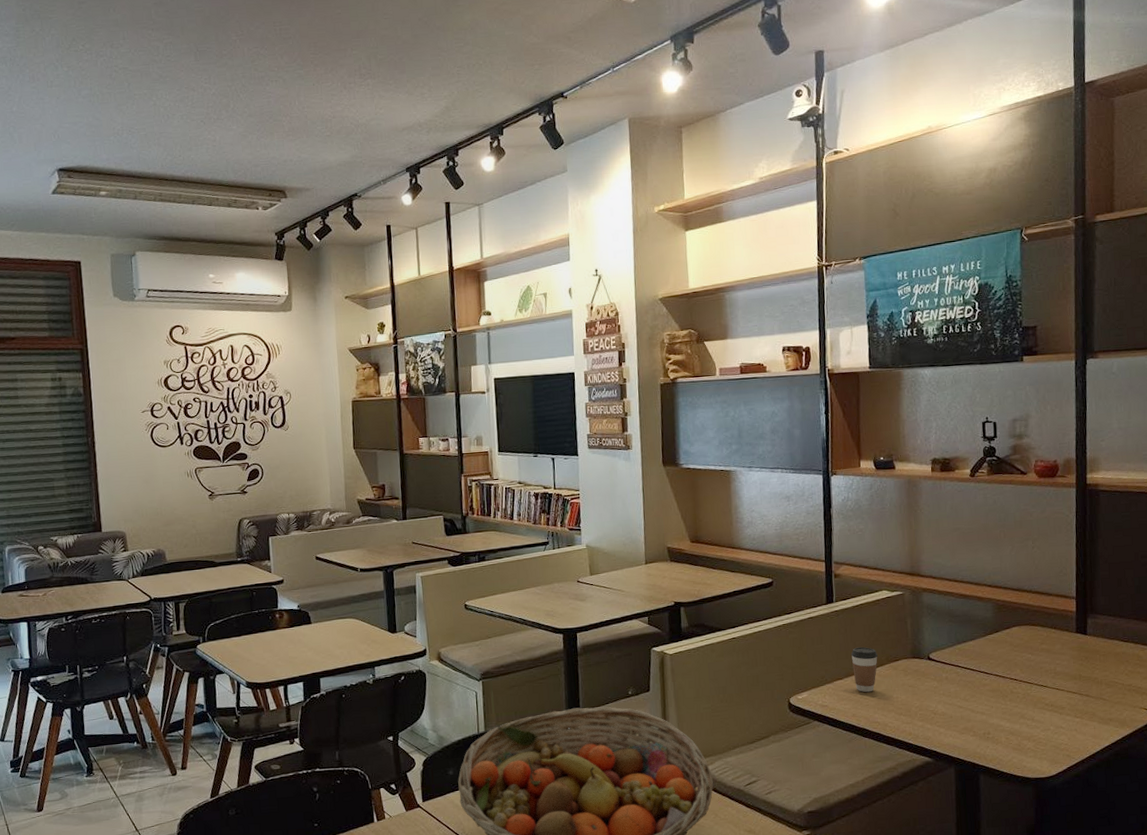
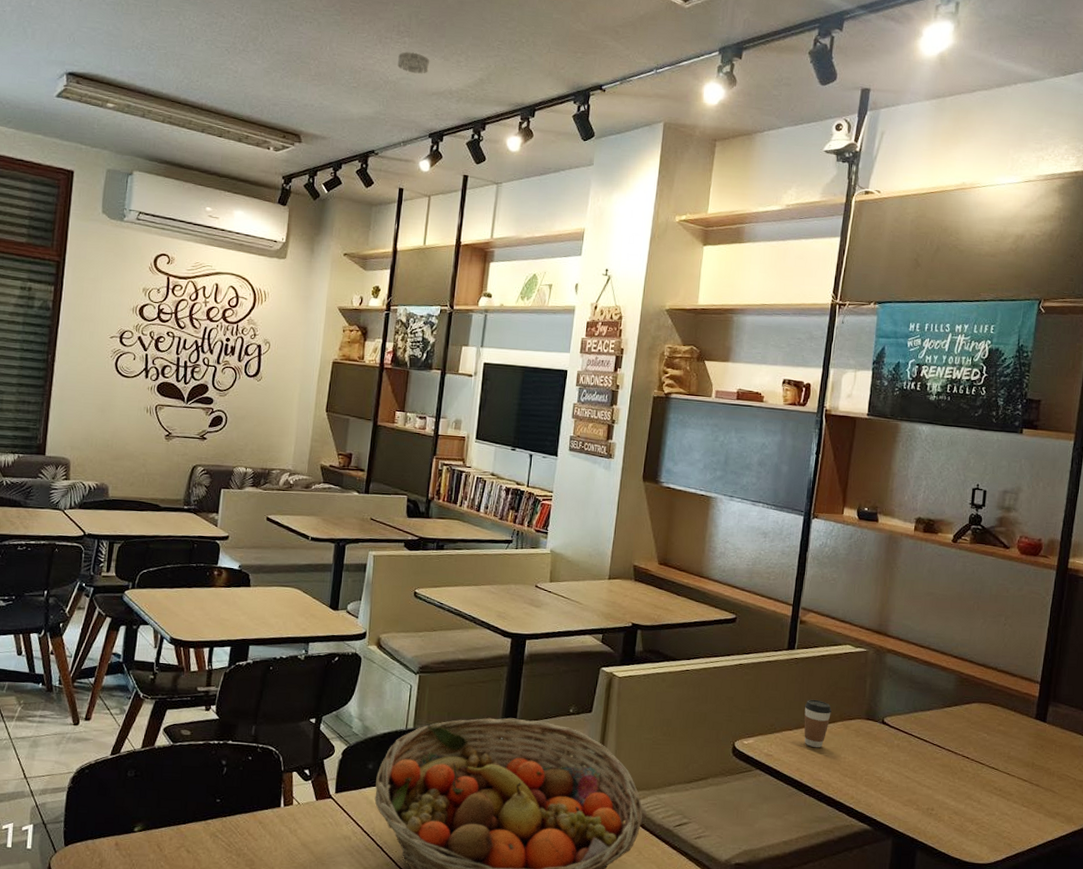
smoke detector: none [364,92,396,113] -> present [397,52,430,74]

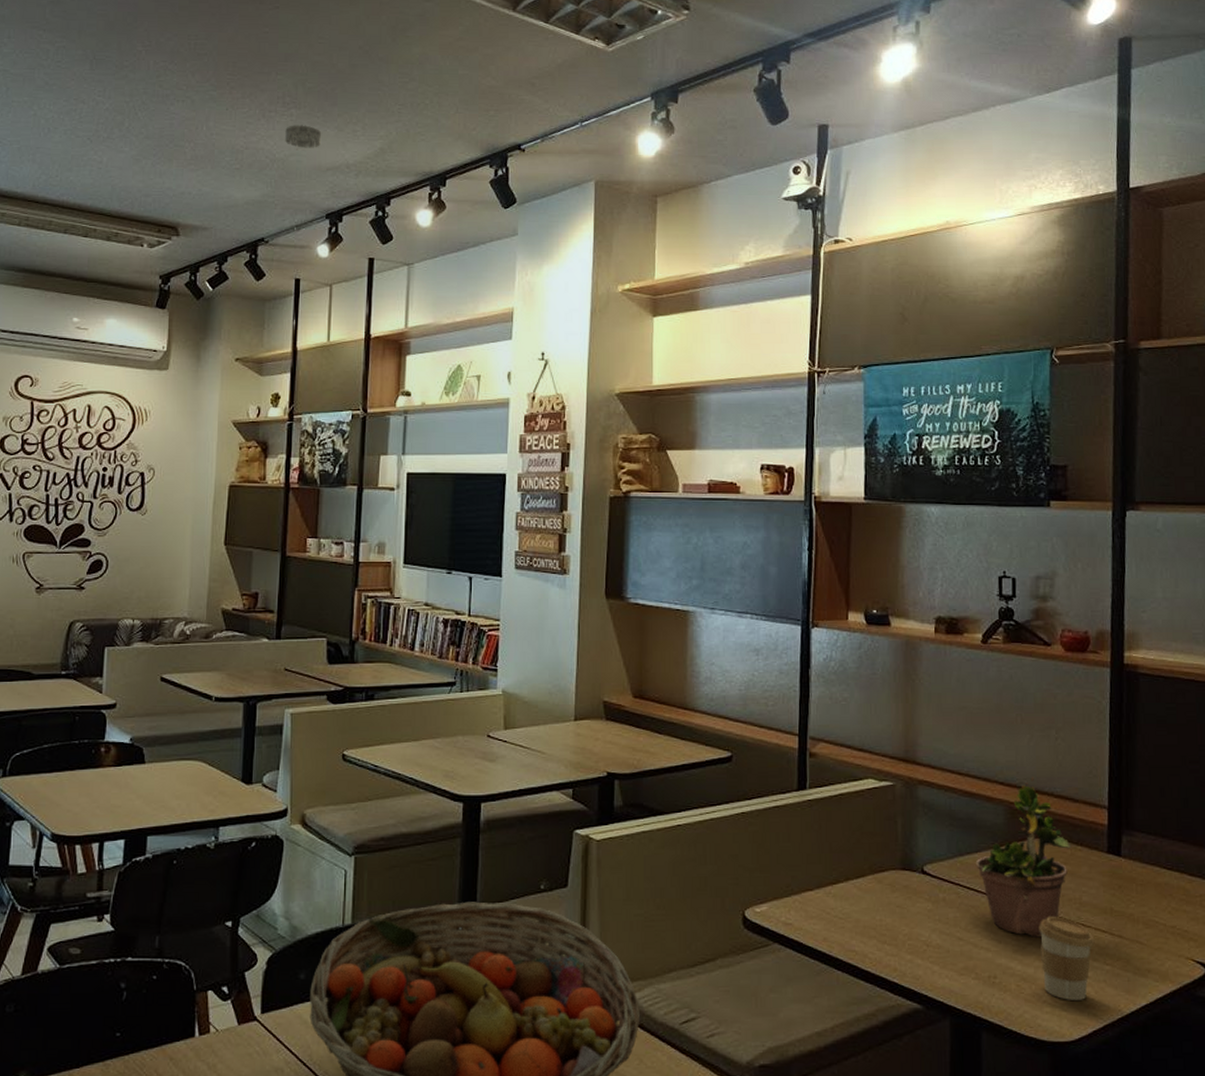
coffee cup: present [804,699,832,748] -> none [825,849,859,911]
potted plant: none [927,649,1007,781] -> present [975,772,1072,938]
coffee cup: none [971,766,1016,833] -> present [1039,917,1094,1001]

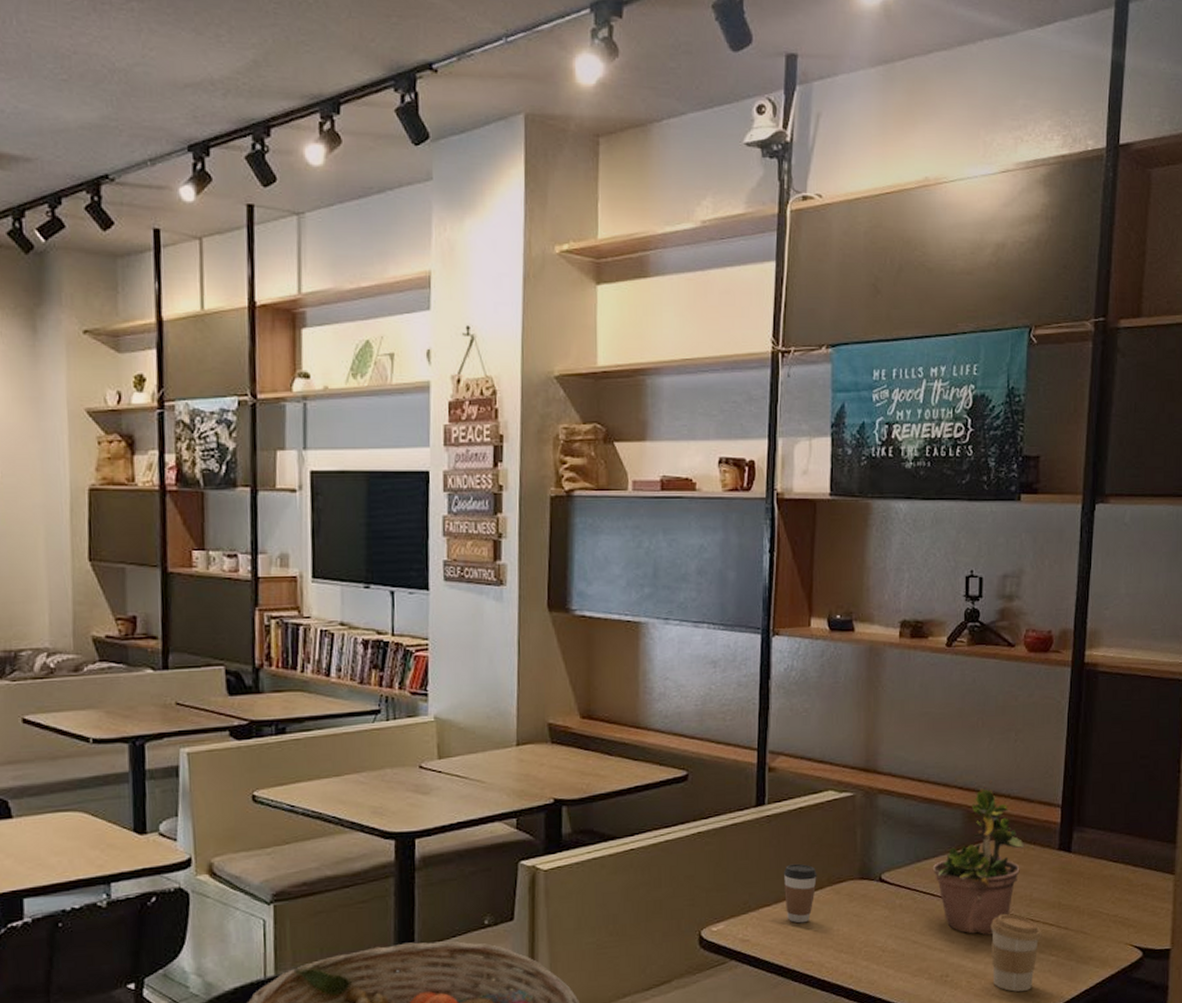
smoke detector: present [285,125,322,148] -> none [125,23,175,57]
coffee cup: none [825,849,859,911] -> present [783,863,817,924]

